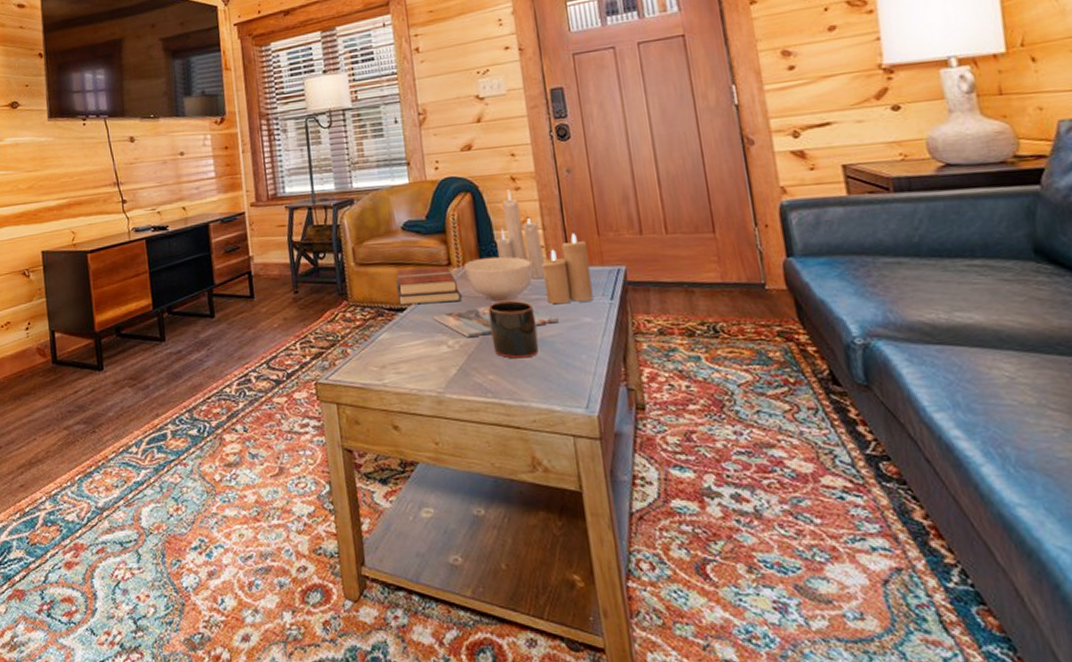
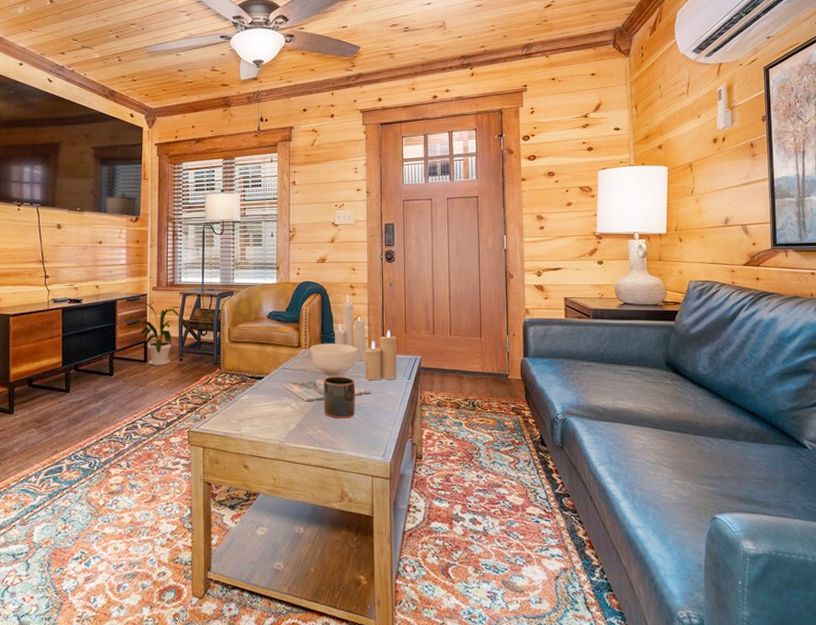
house plant: none [228,222,289,302] -> present [129,301,180,366]
books: present [395,266,462,306] -> none [258,348,305,375]

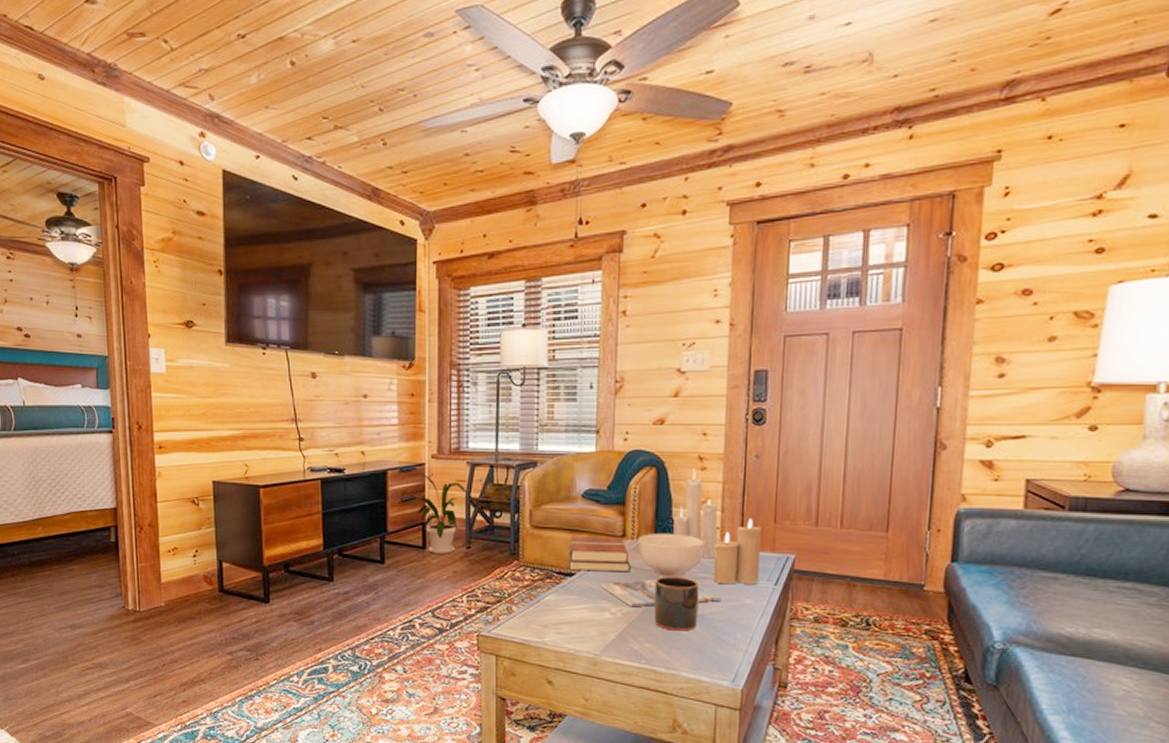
books: none [258,348,305,375] -> present [568,536,631,573]

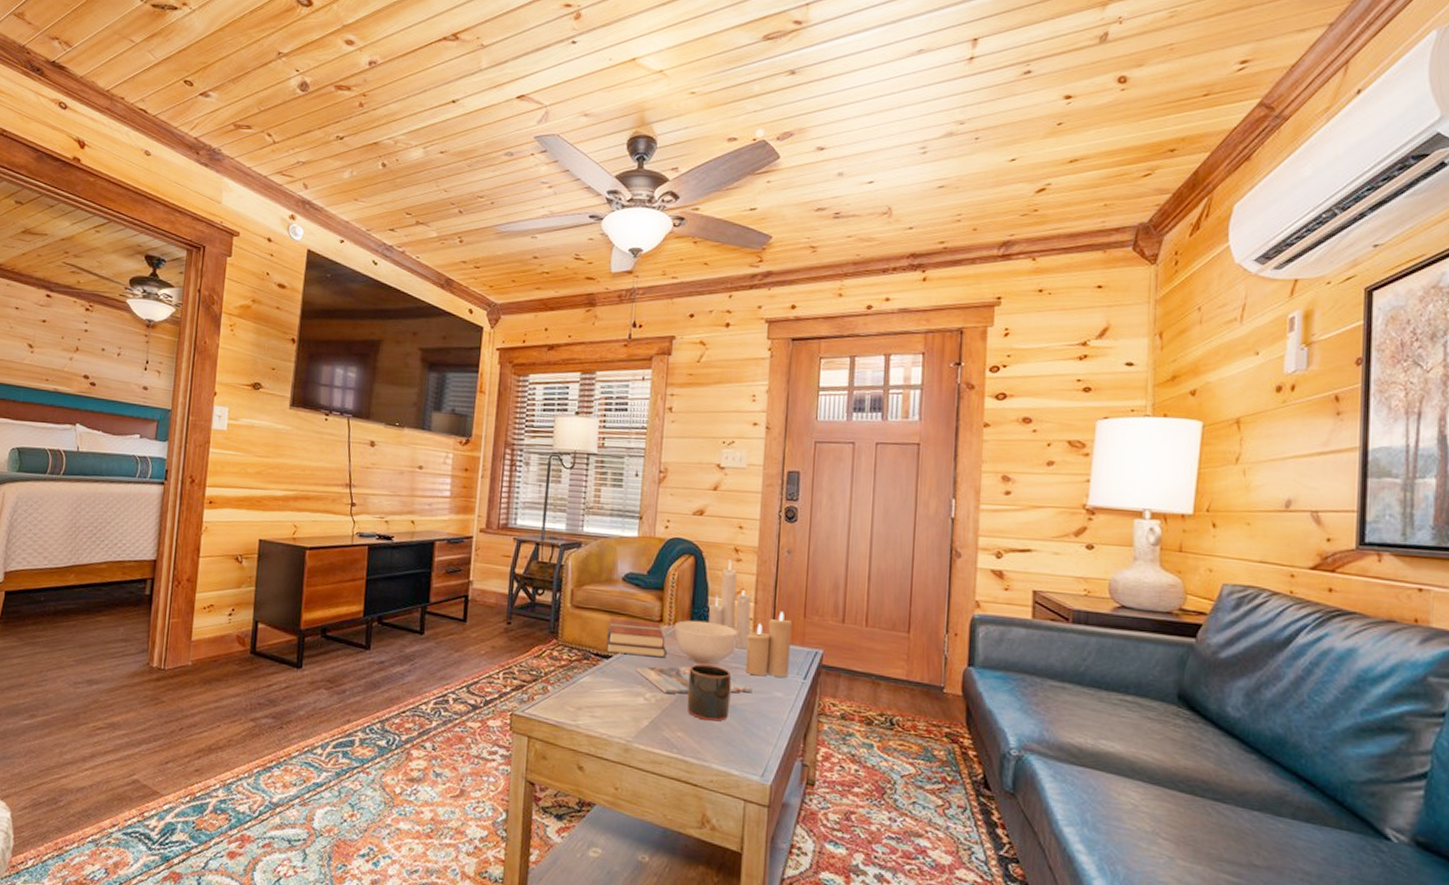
house plant: present [403,473,467,554] -> none [448,545,512,629]

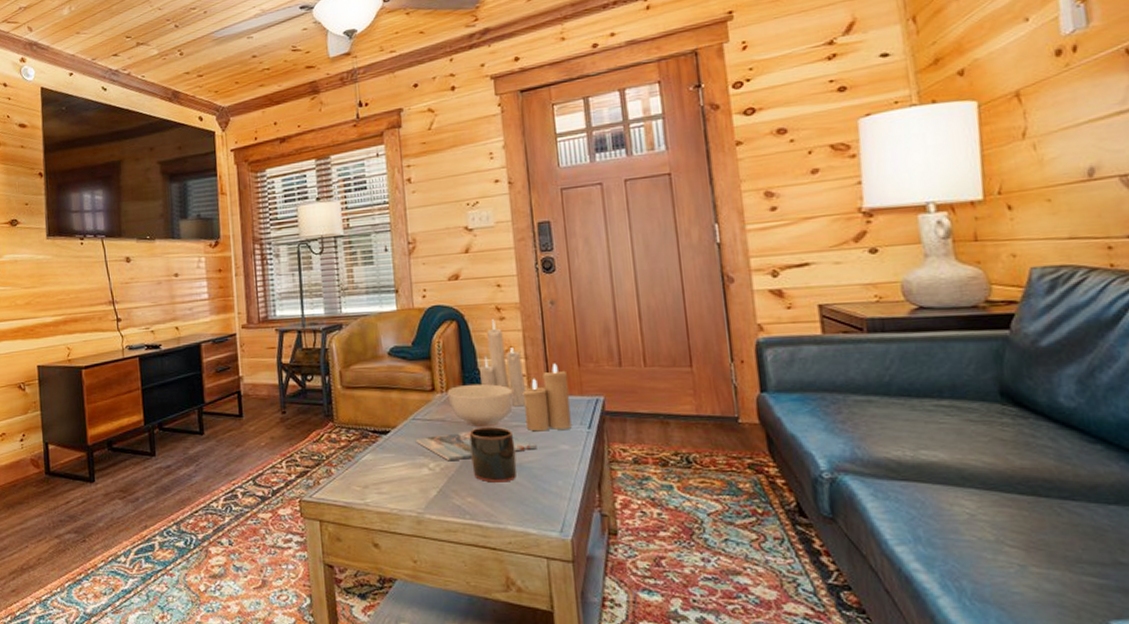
books: present [605,618,667,658] -> none [380,392,444,429]

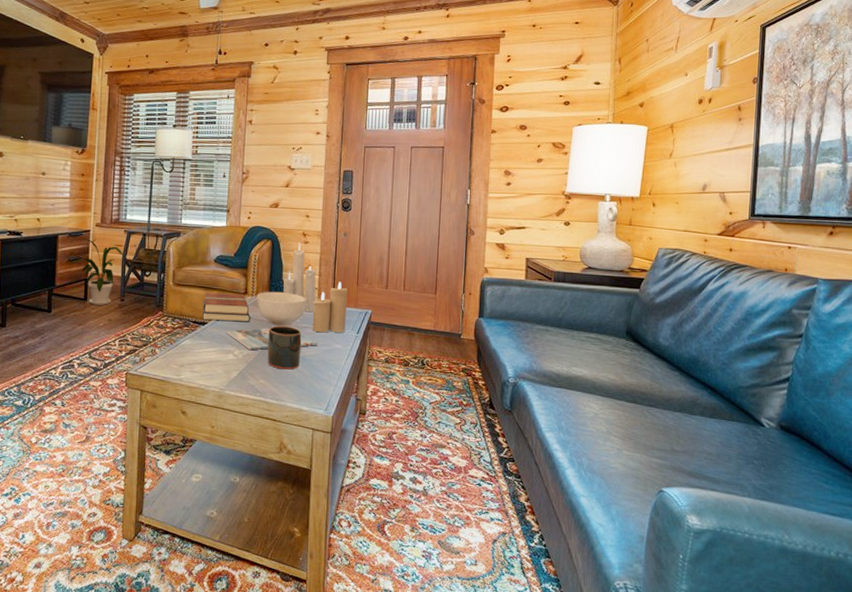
house plant: none [218,343,278,421] -> present [70,237,124,305]
books: none [380,392,444,429] -> present [202,292,251,322]

